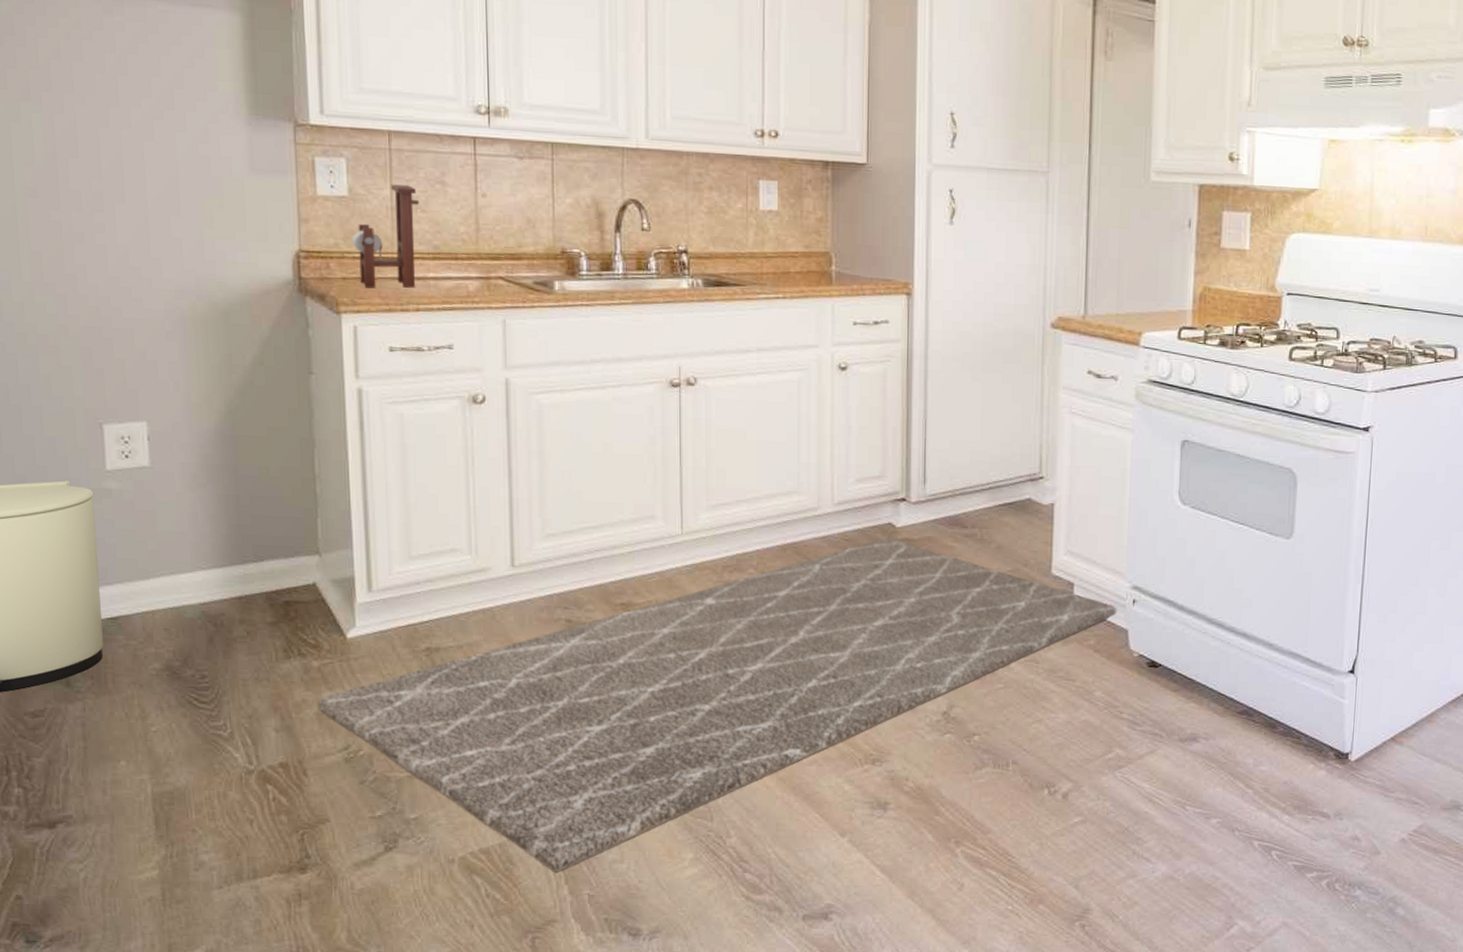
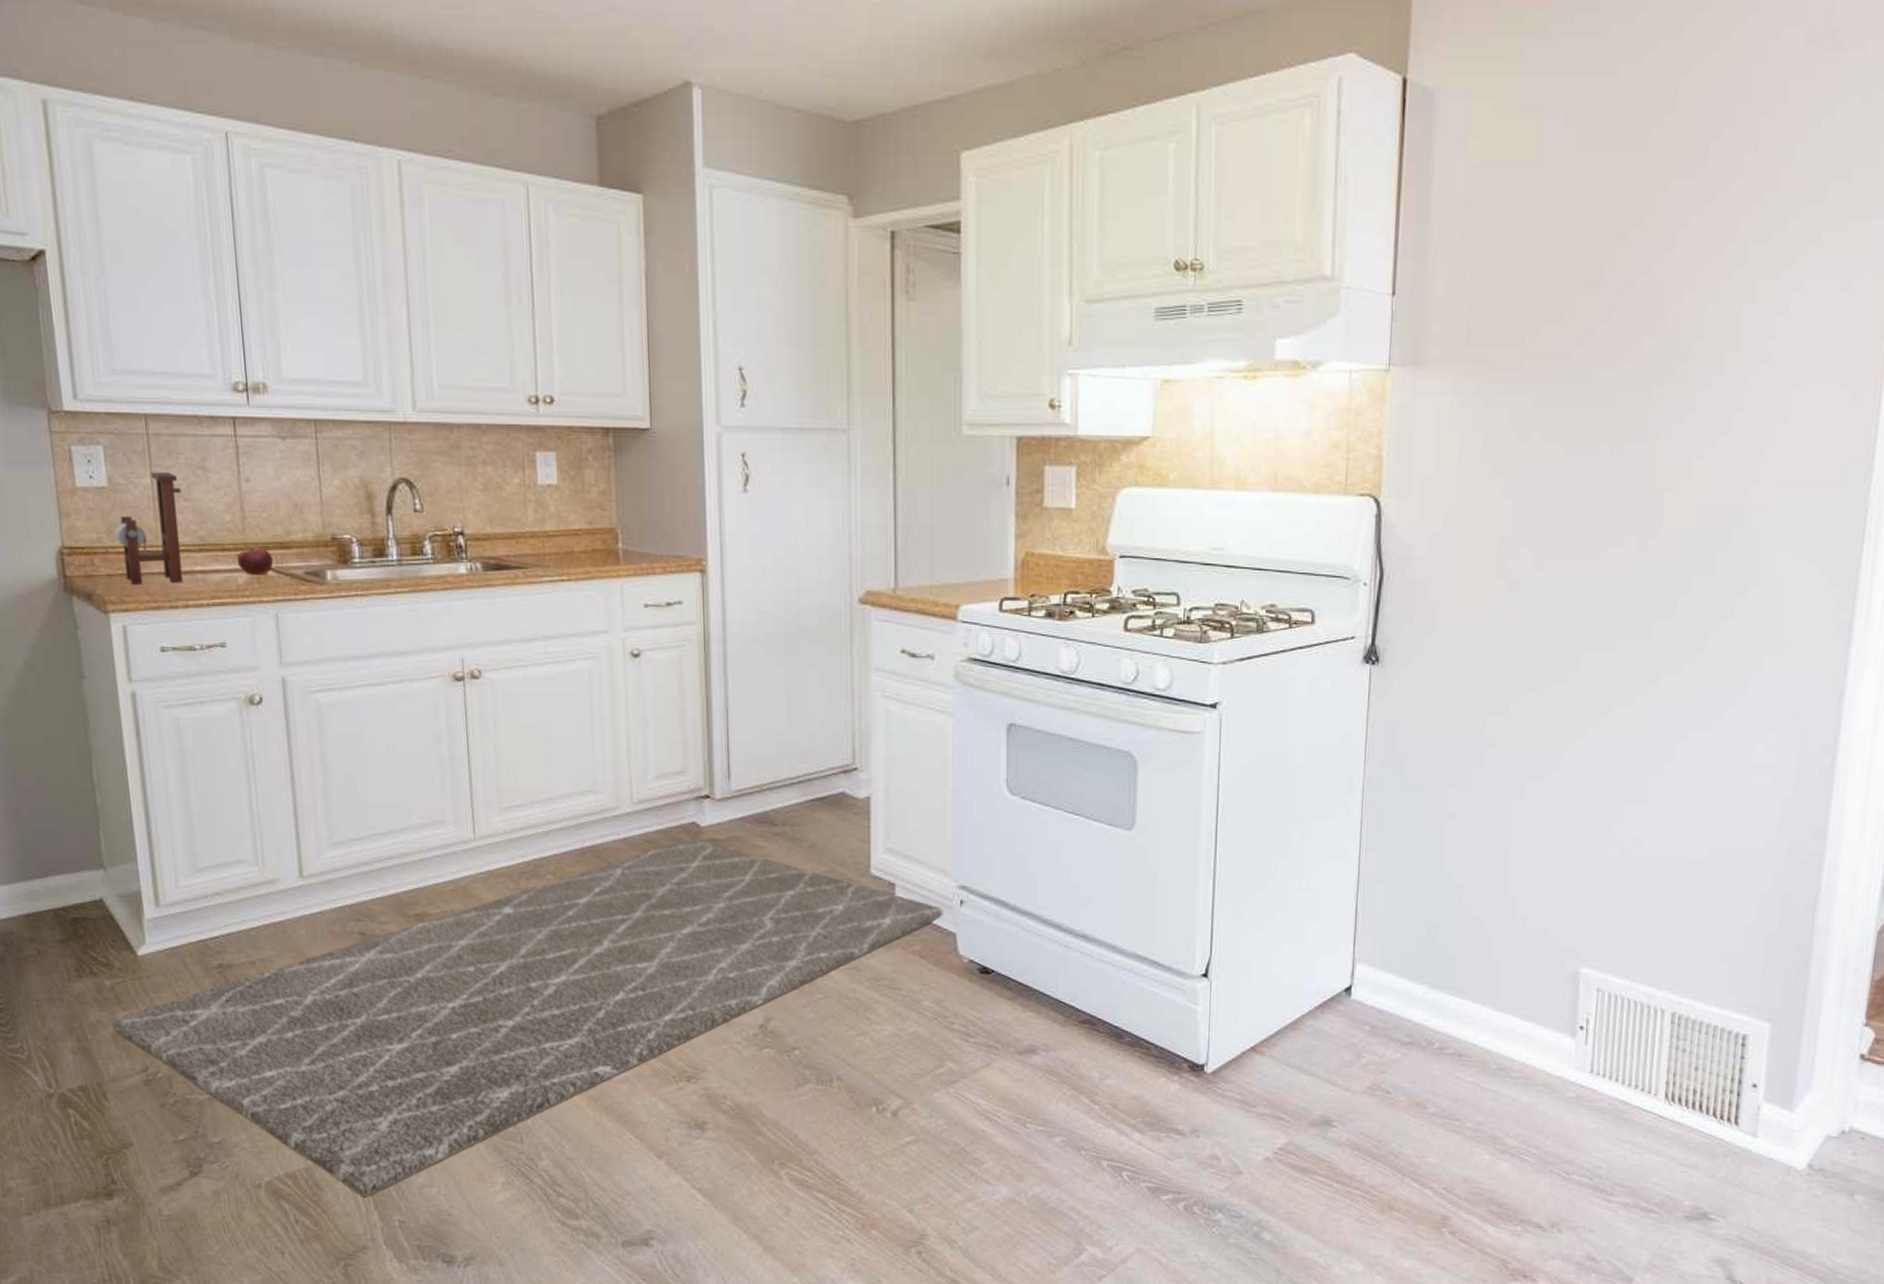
fruit: none [469,257,505,283] -> present [236,547,274,575]

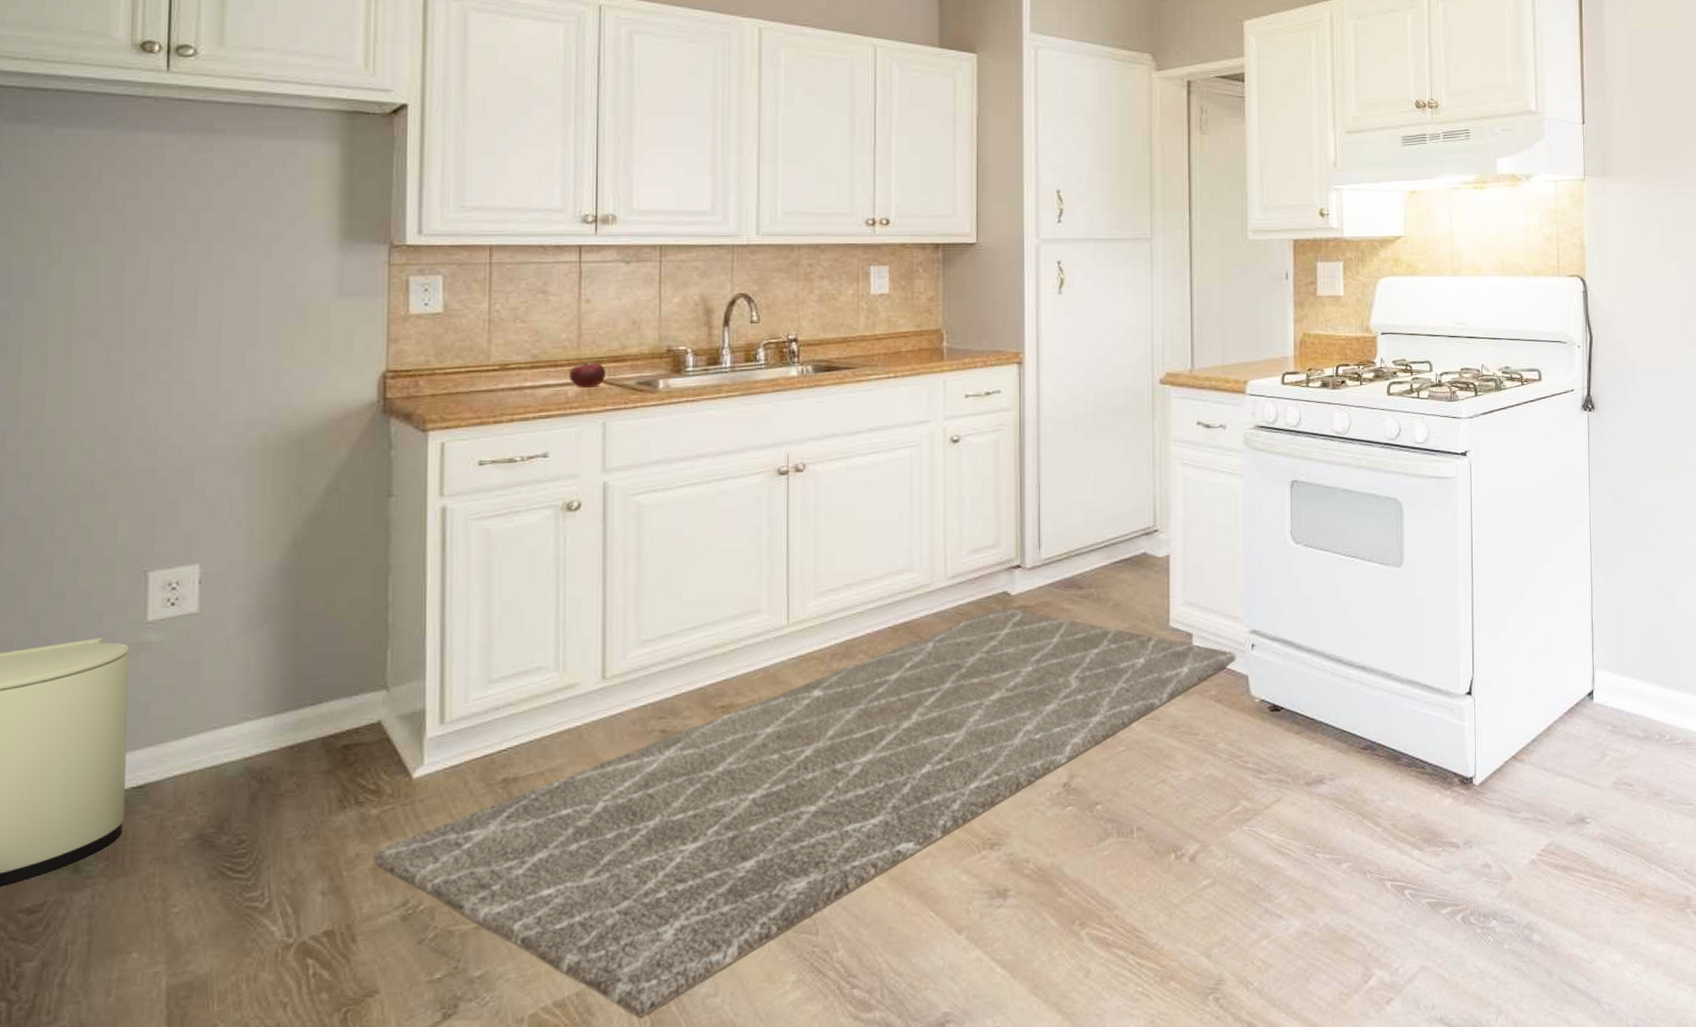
paper towel holder: present [114,472,182,585] -> none [444,297,520,403]

